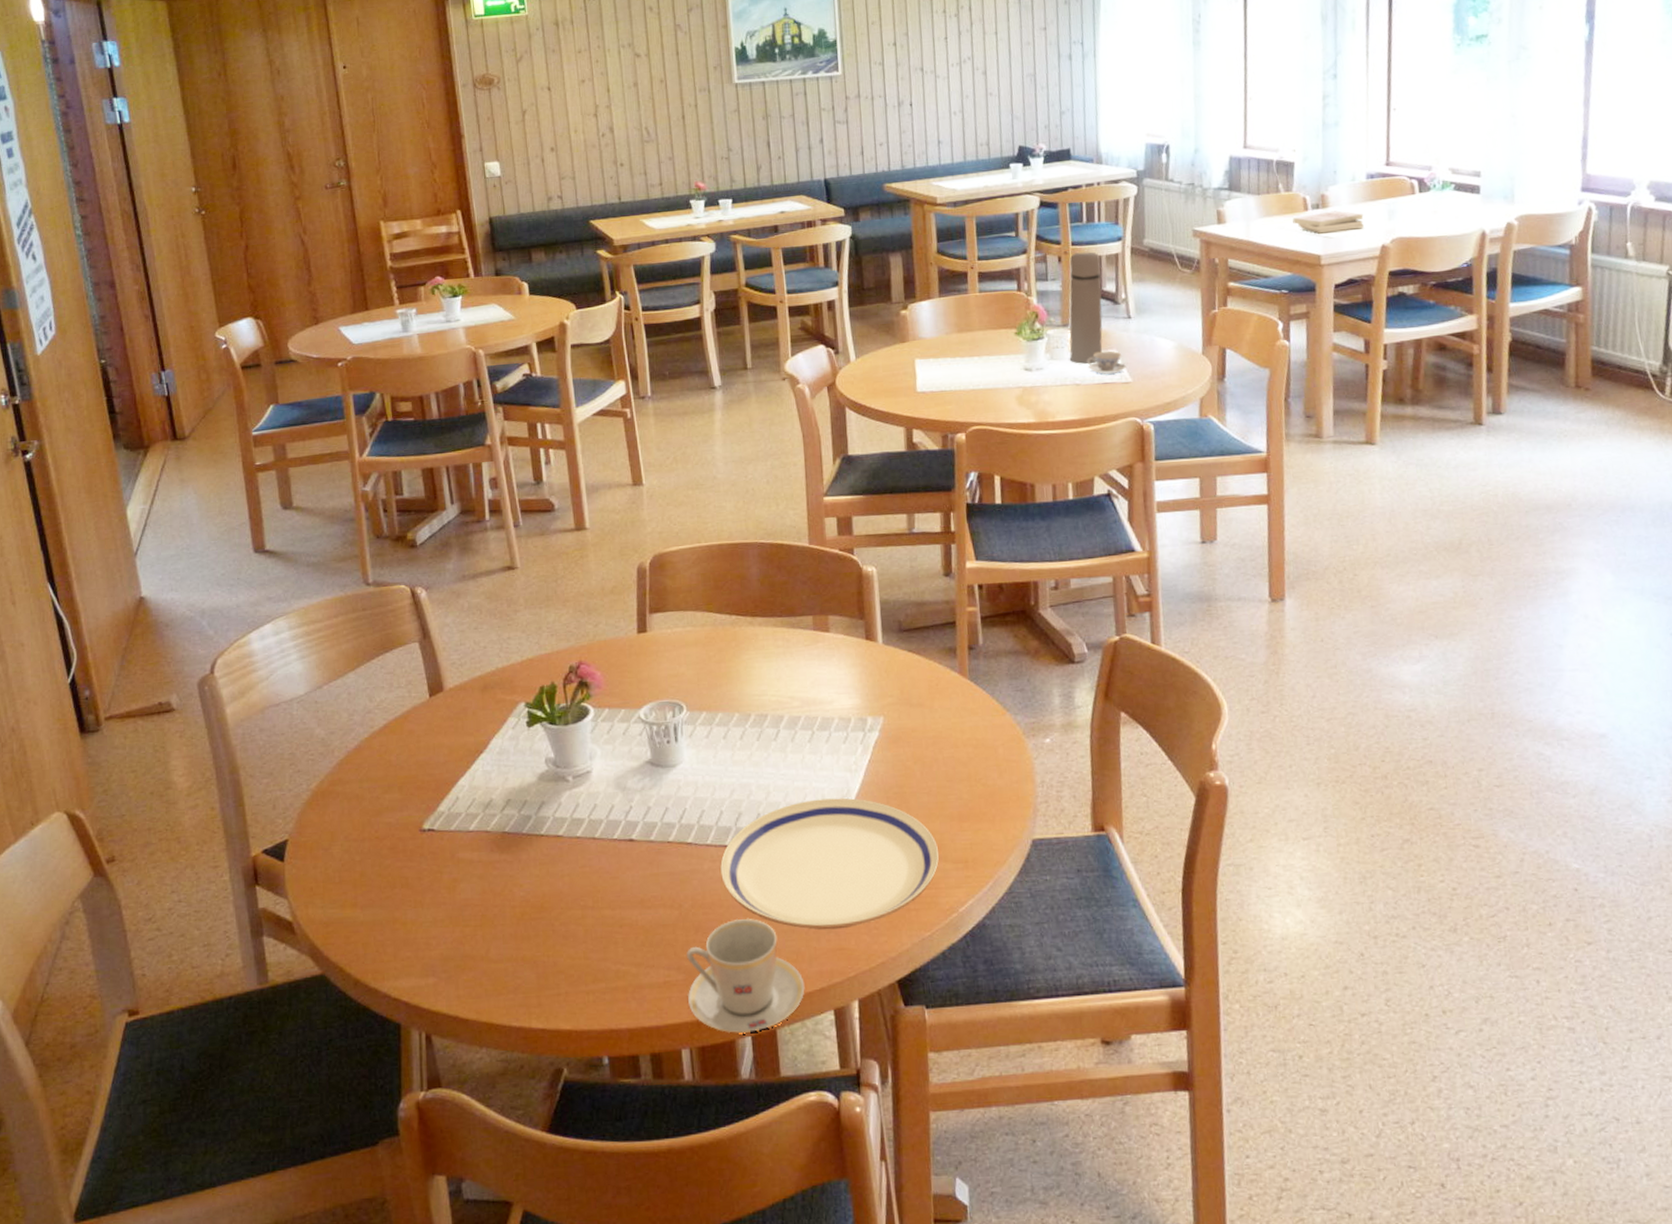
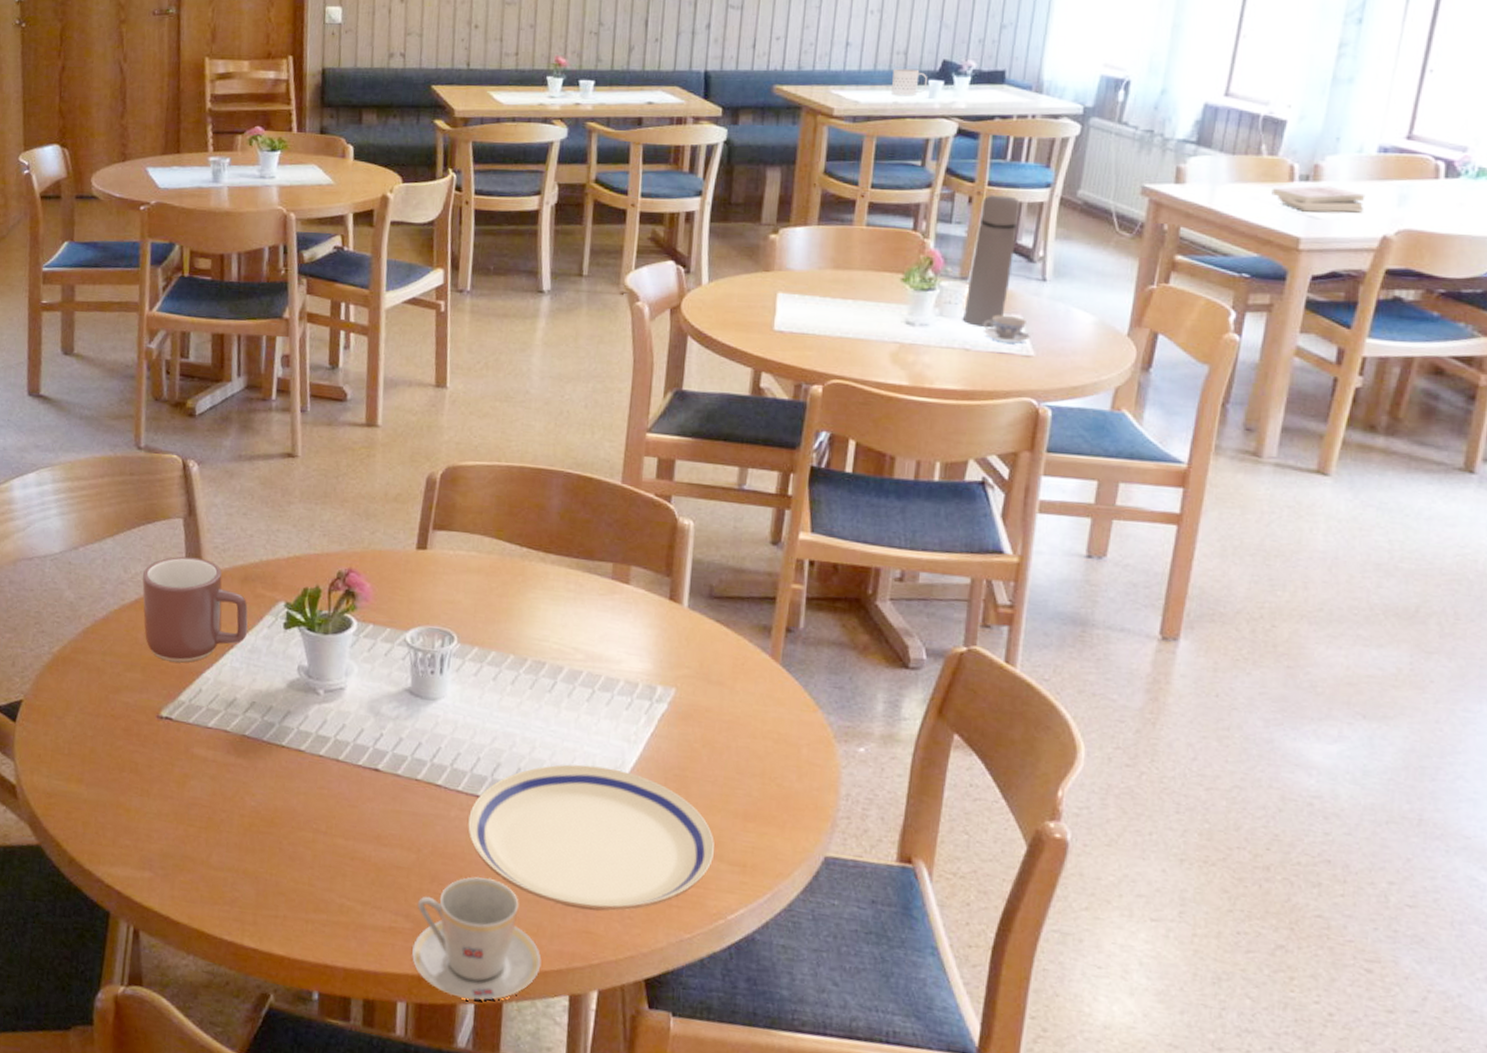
mug: none [387,676,494,777] -> present [142,556,248,663]
mug: none [979,156,1010,181] -> present [890,68,928,97]

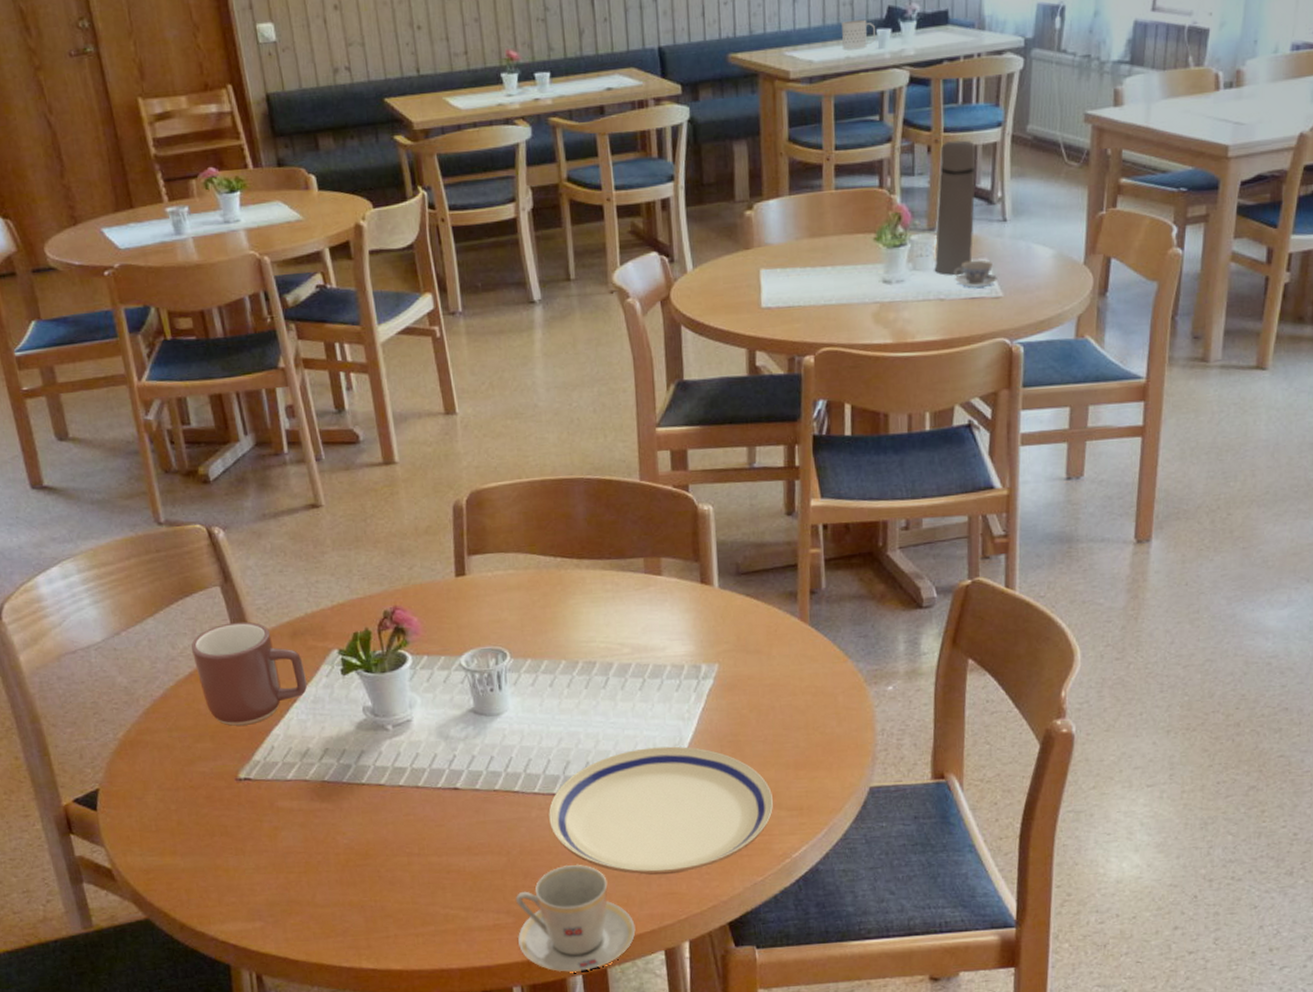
books: present [1271,186,1366,213] -> none [1200,90,1283,119]

